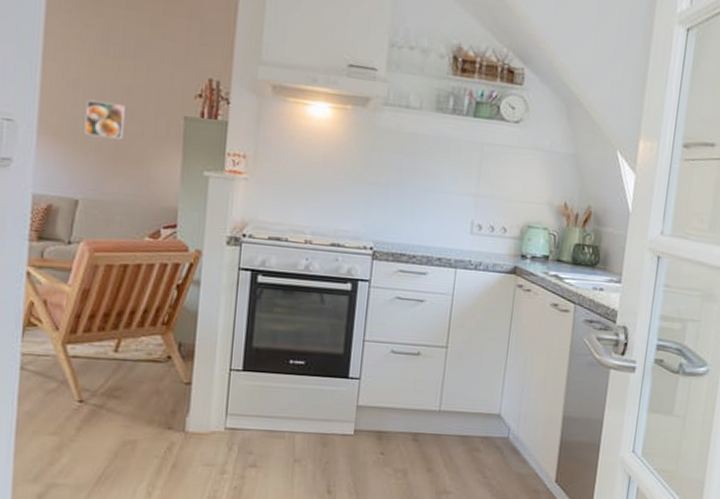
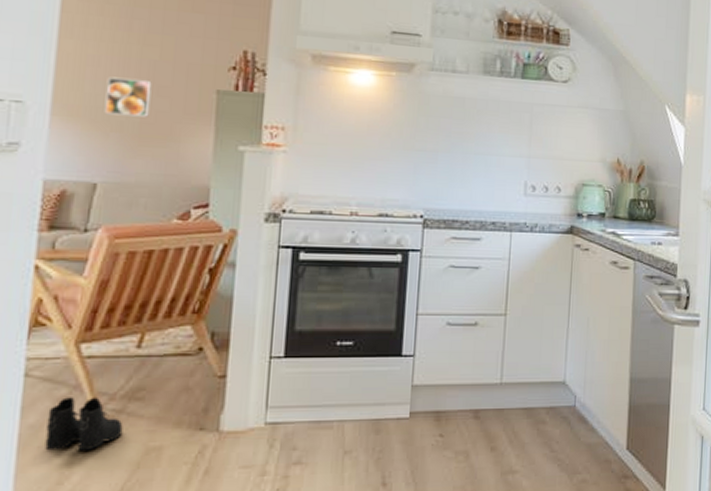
boots: none [38,390,103,439] -> present [45,397,123,451]

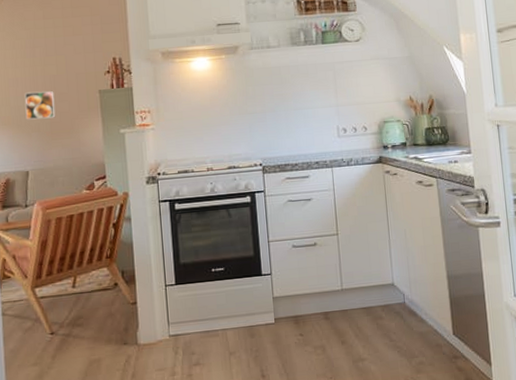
boots: present [45,397,123,451] -> none [21,326,72,368]

